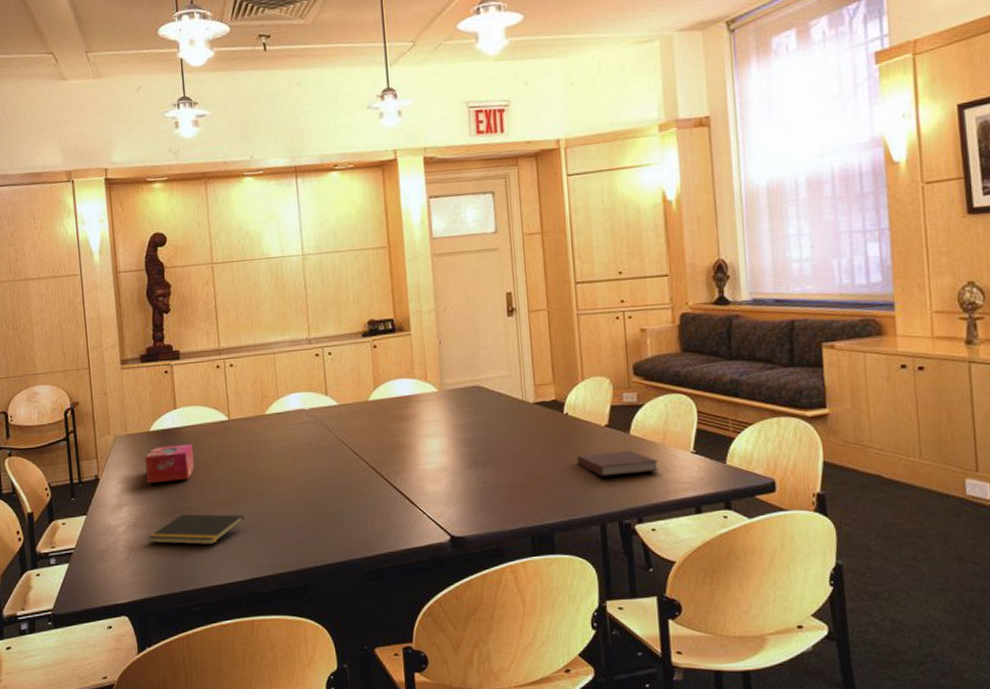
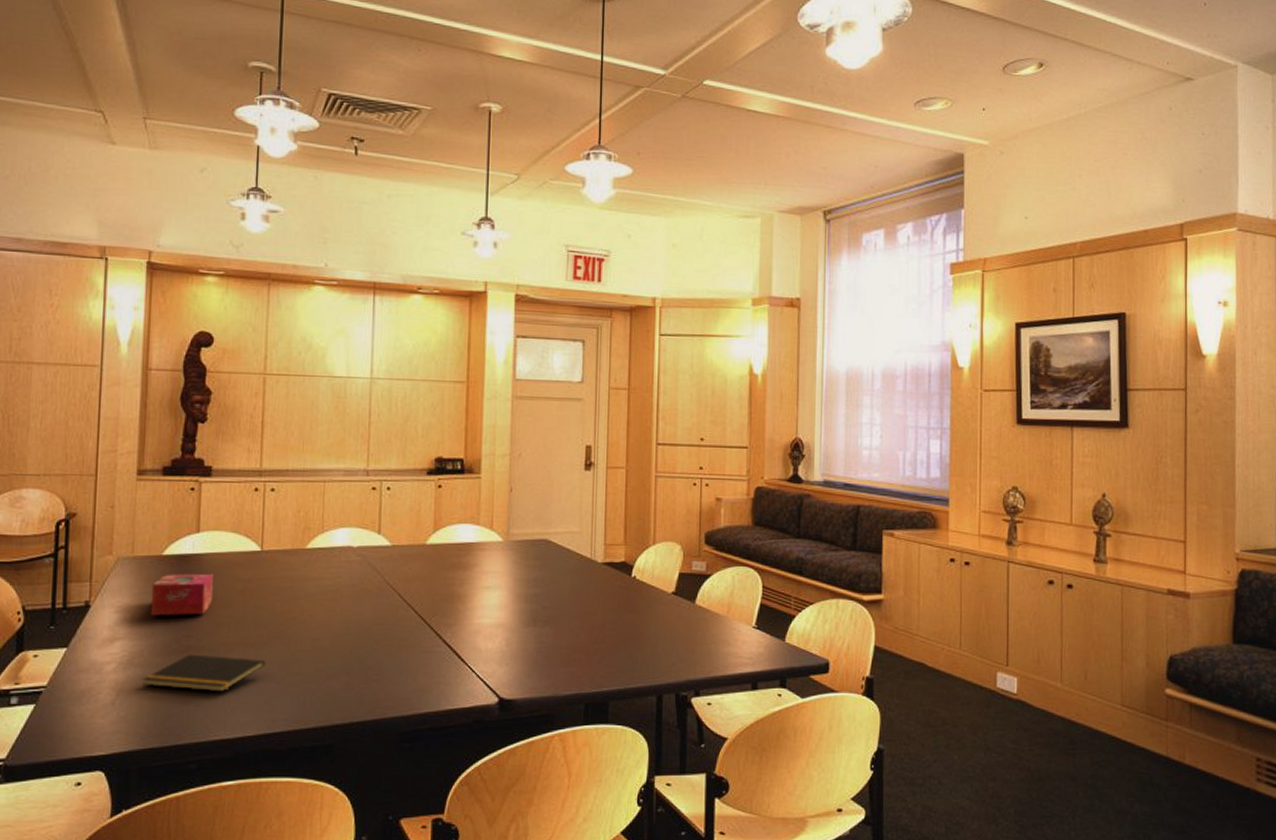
notebook: present [576,450,659,477] -> none [639,620,720,645]

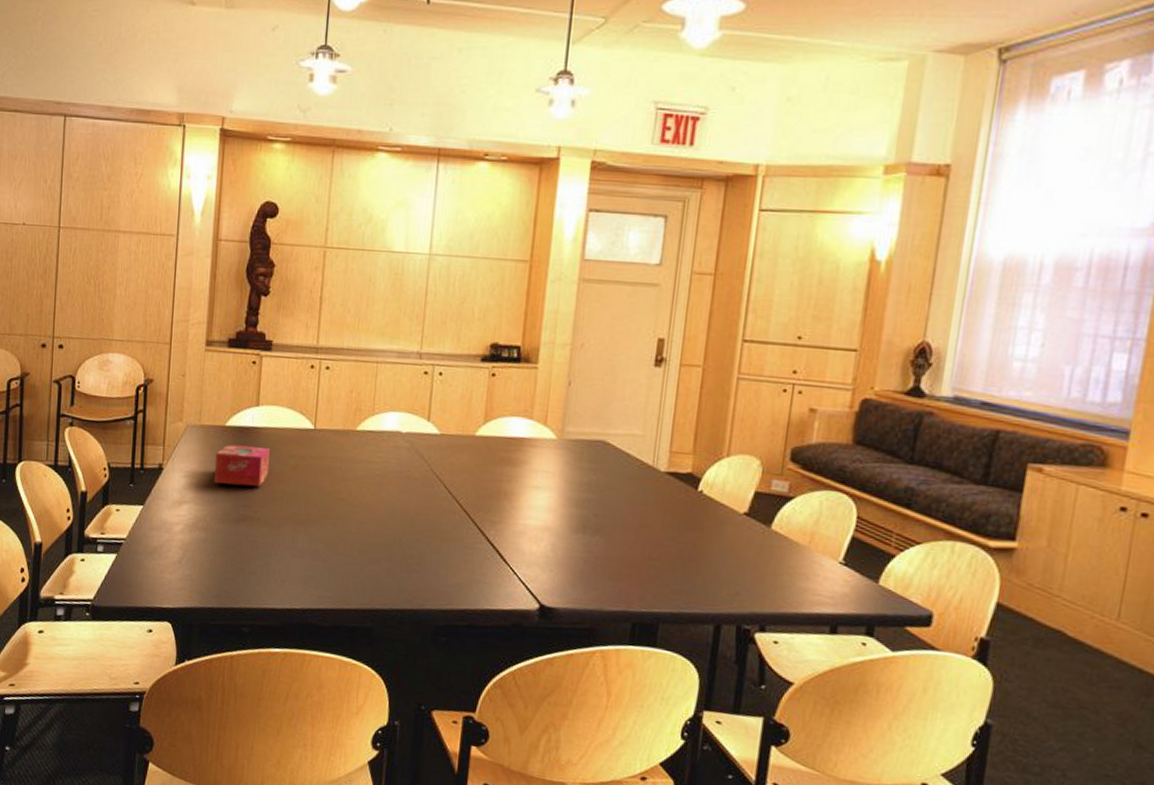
notepad: present [143,654,266,692] -> none [205,523,314,564]

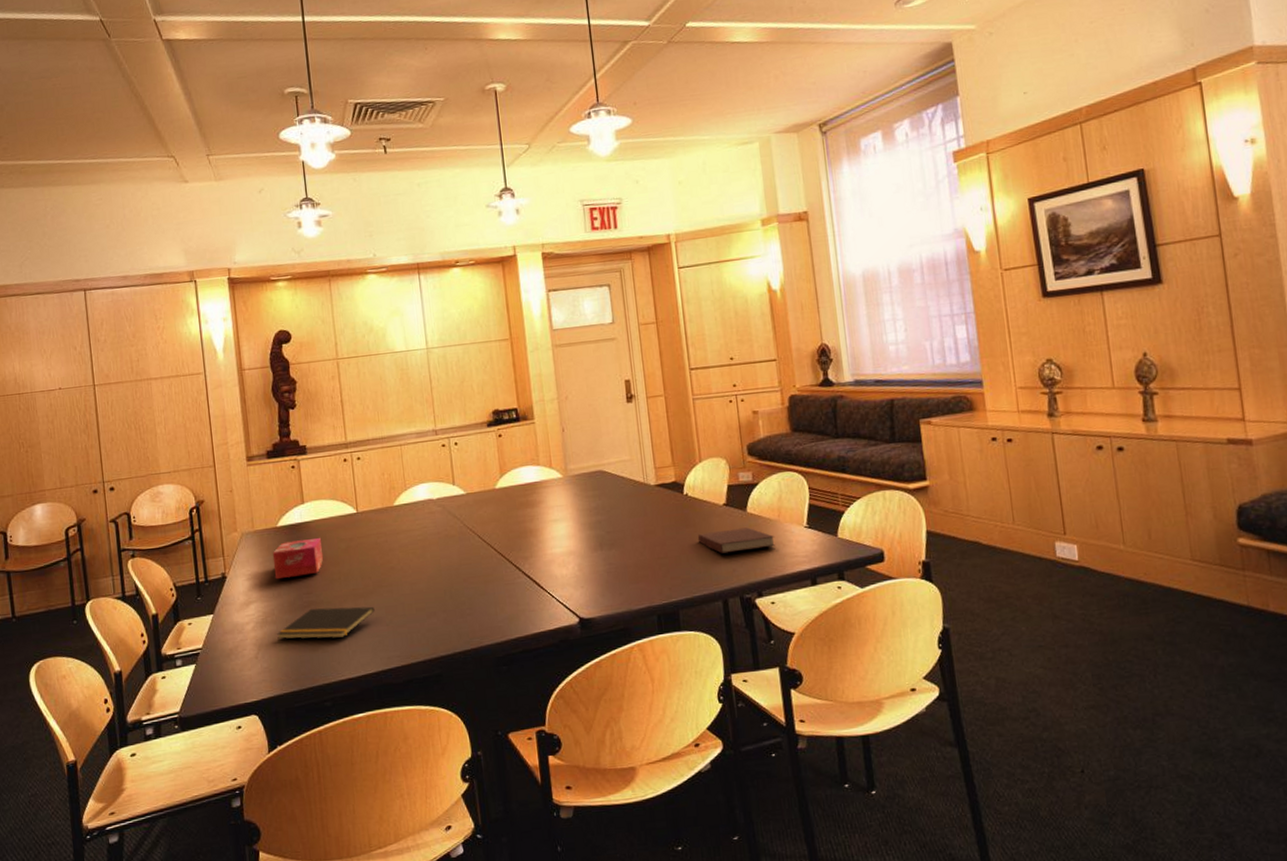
notepad: none [205,523,314,564] -> present [277,606,375,640]
notebook: none [701,541,798,578] -> present [697,527,775,554]

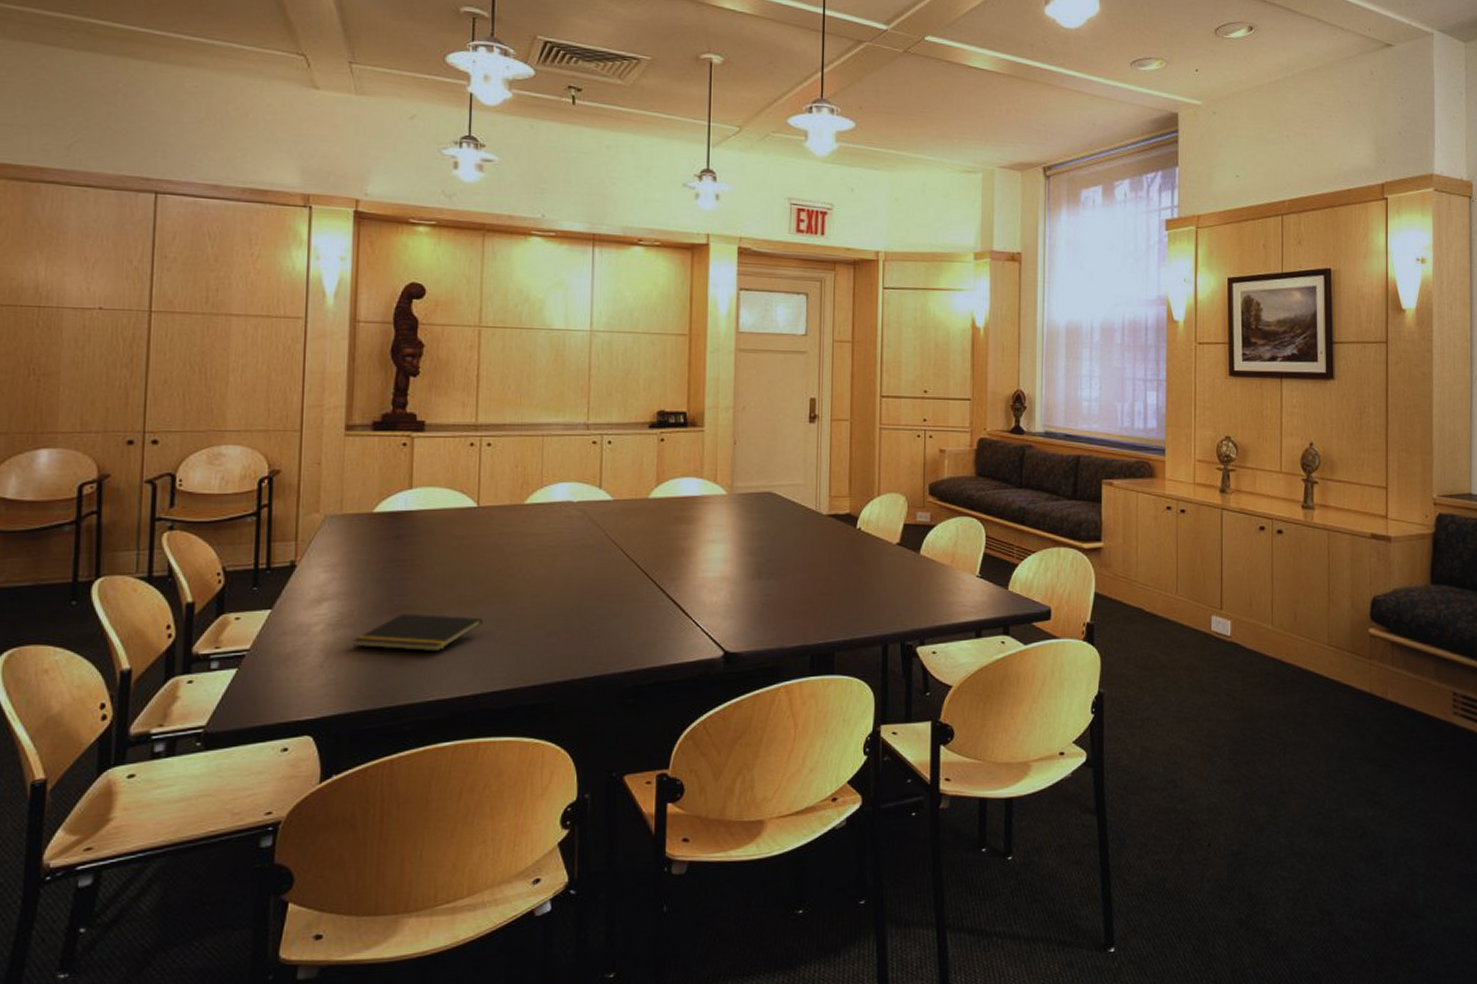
tissue box: present [272,538,324,580] -> none [360,531,428,575]
notebook: present [697,527,775,554] -> none [865,570,944,596]

